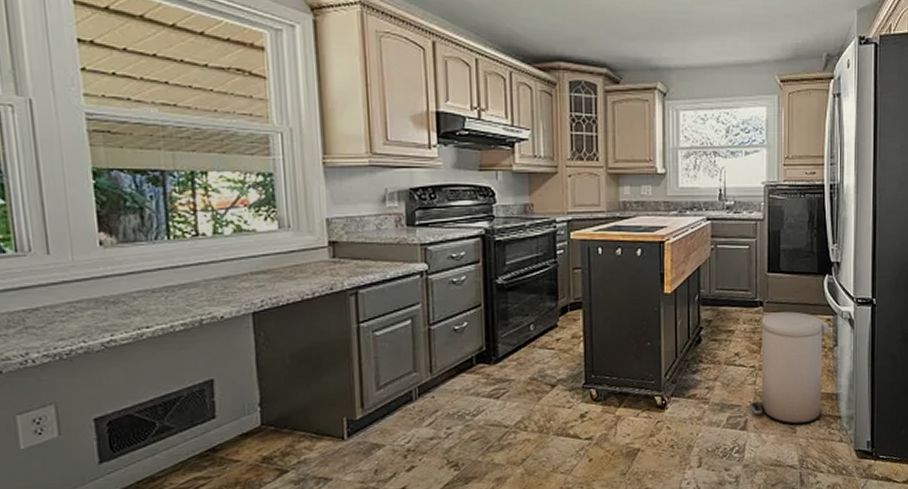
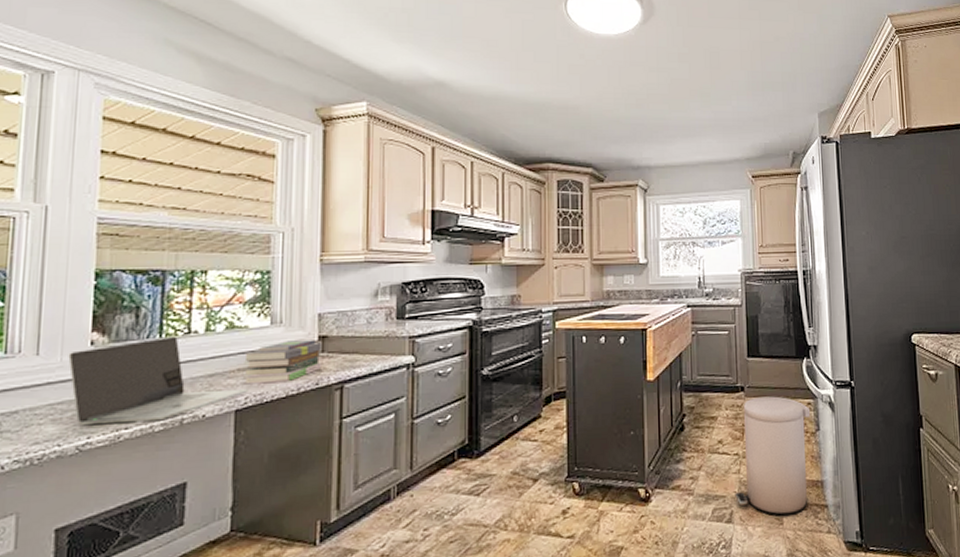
laptop: none [79,238,264,324] -> present [68,336,248,426]
books: none [257,245,334,288] -> present [245,340,322,385]

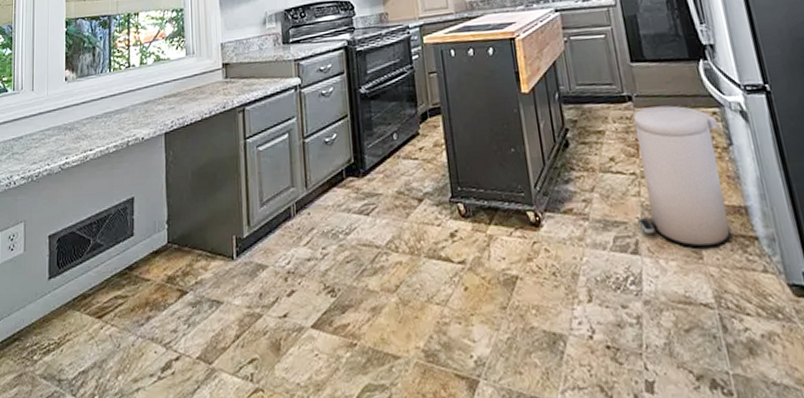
laptop: present [68,336,248,426] -> none [51,70,173,148]
books: present [245,340,322,385] -> none [170,67,226,110]

